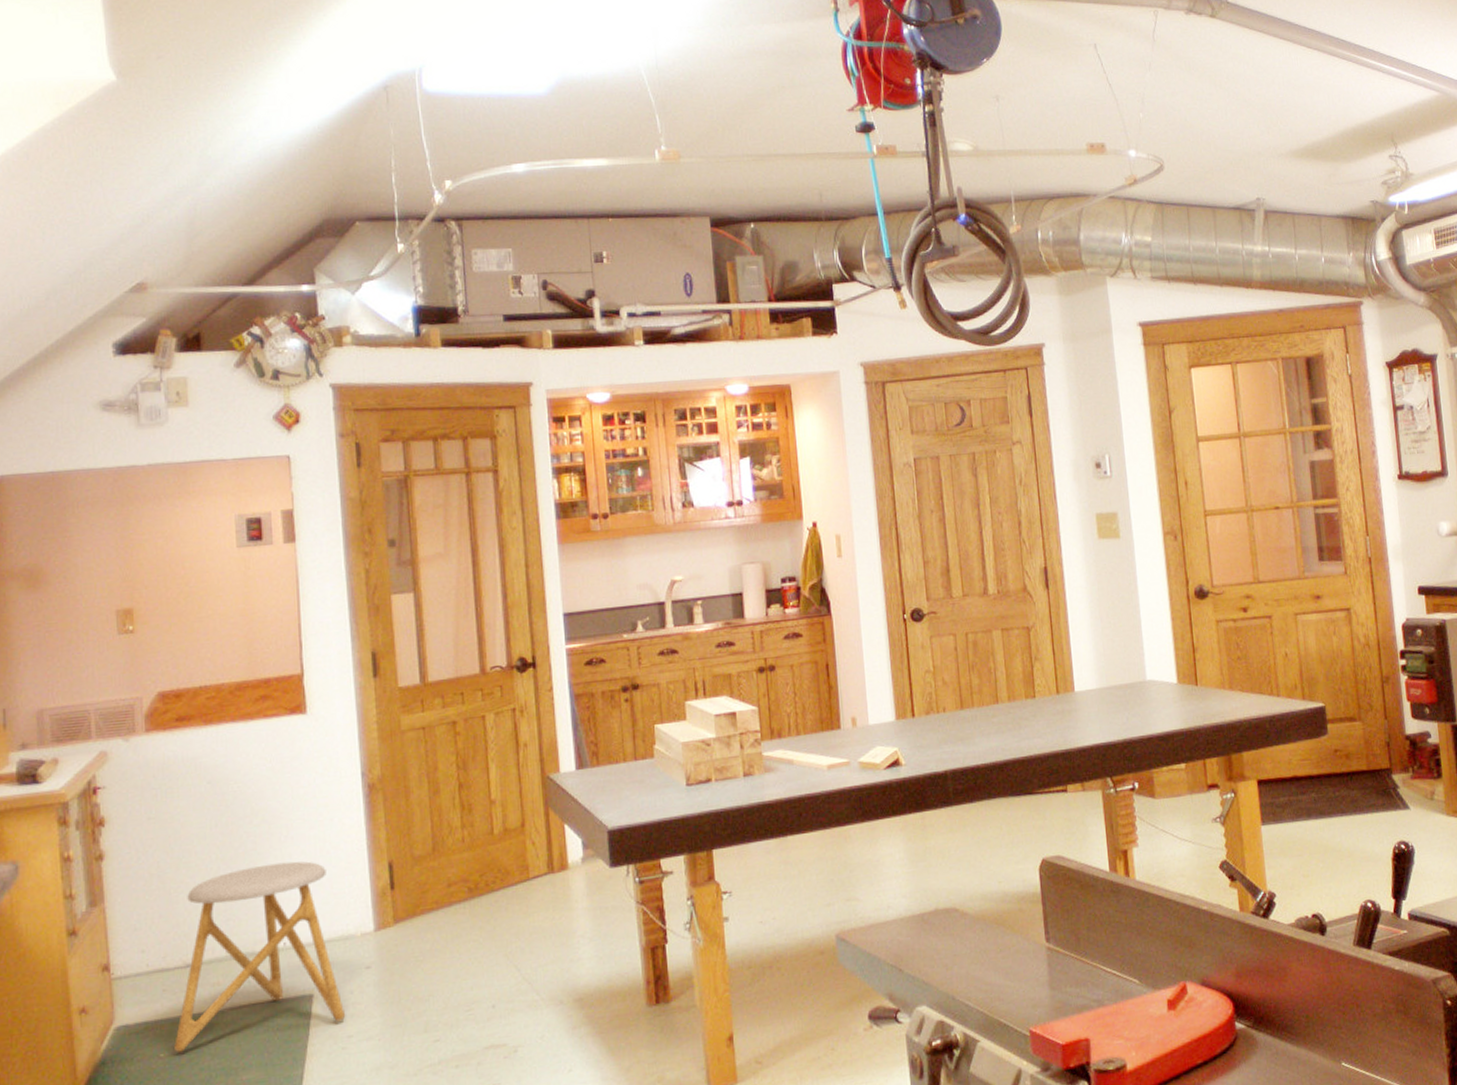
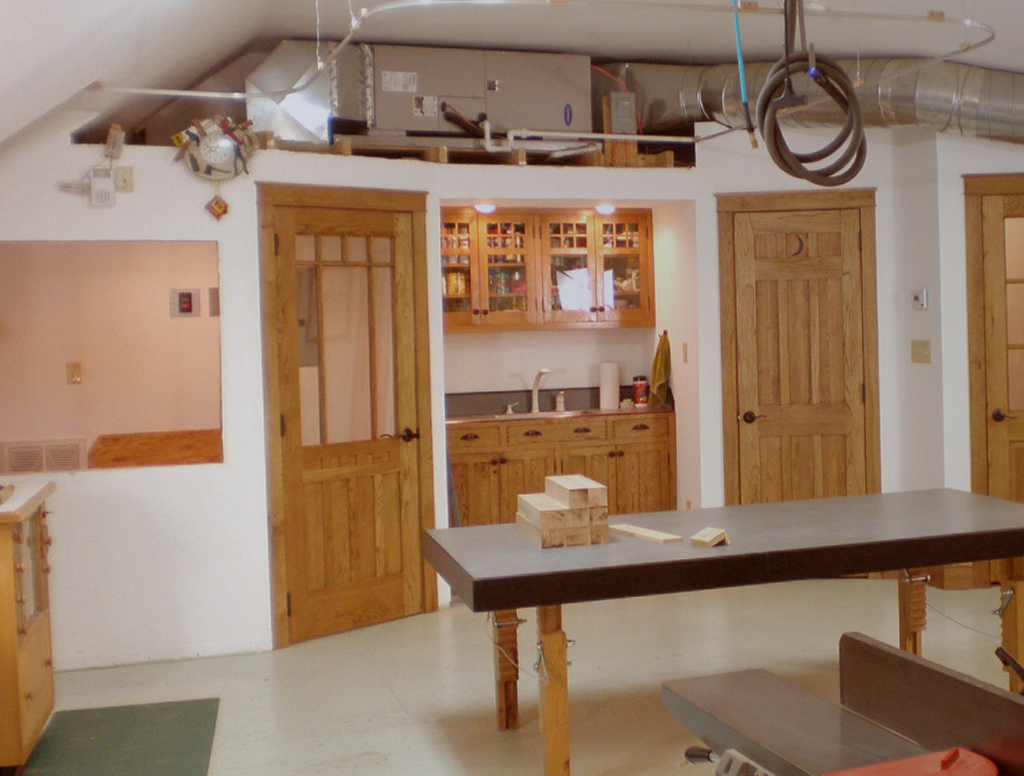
stool: present [174,861,346,1052] -> none [103,586,246,737]

